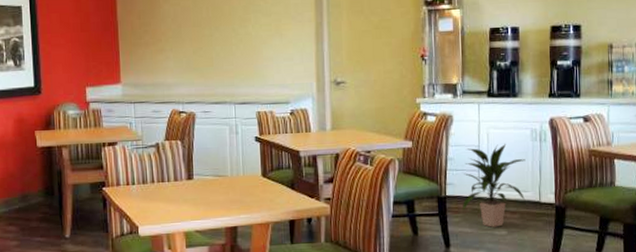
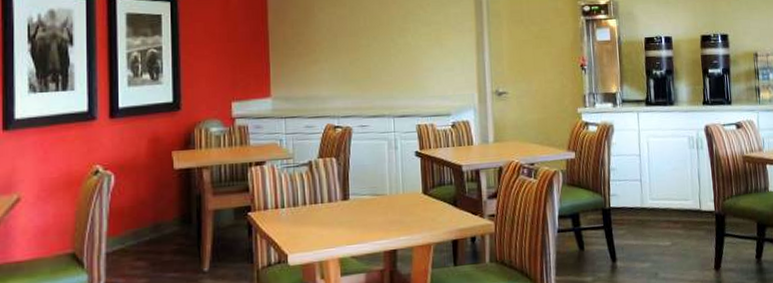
indoor plant: present [462,144,526,227] -> none [626,152,686,239]

